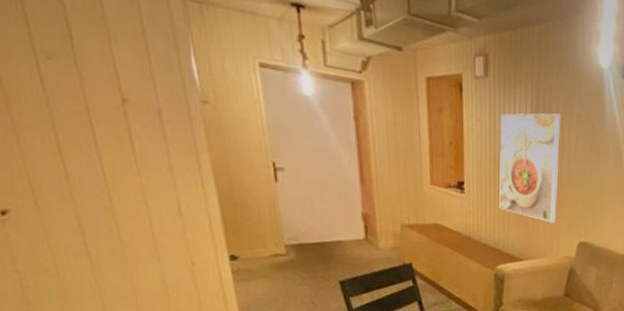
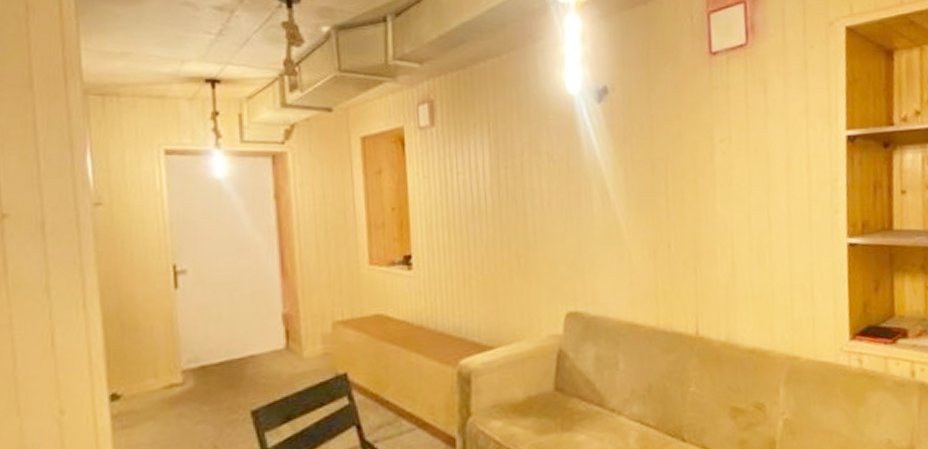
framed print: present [499,113,561,223] -> none [453,155,532,293]

